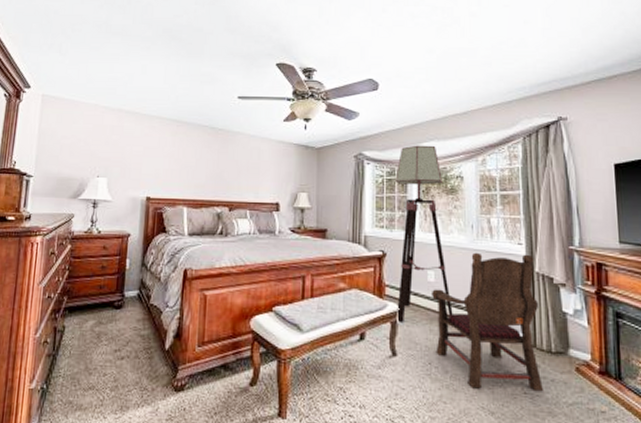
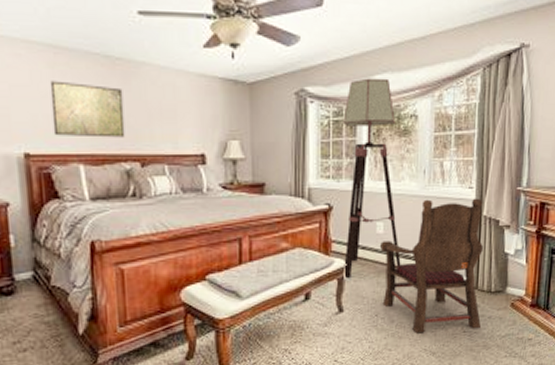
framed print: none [169,145,221,188] -> present [49,80,125,138]

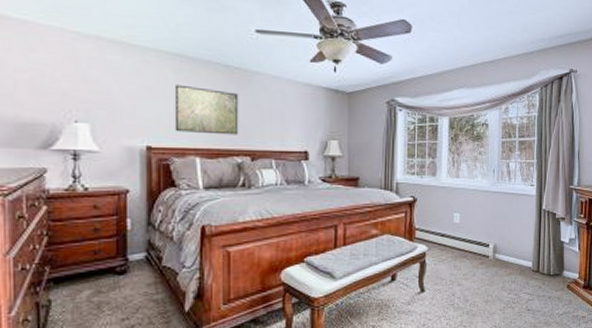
floor lamp: present [343,78,401,278] -> none [426,92,474,261]
armchair: present [379,198,484,334] -> none [456,194,543,312]

